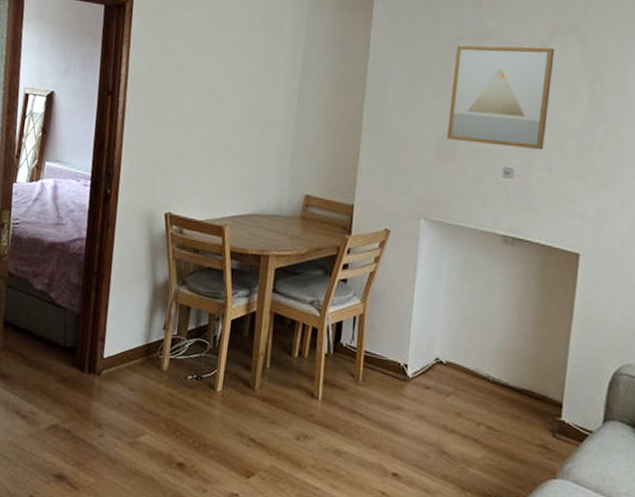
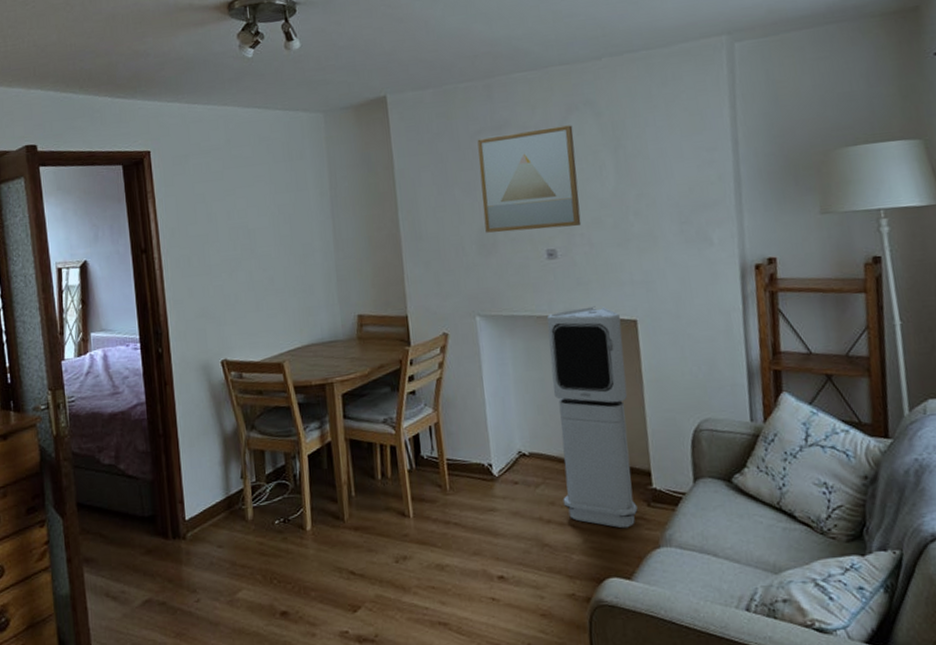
air purifier: none [470,231,563,454] -> present [546,305,638,528]

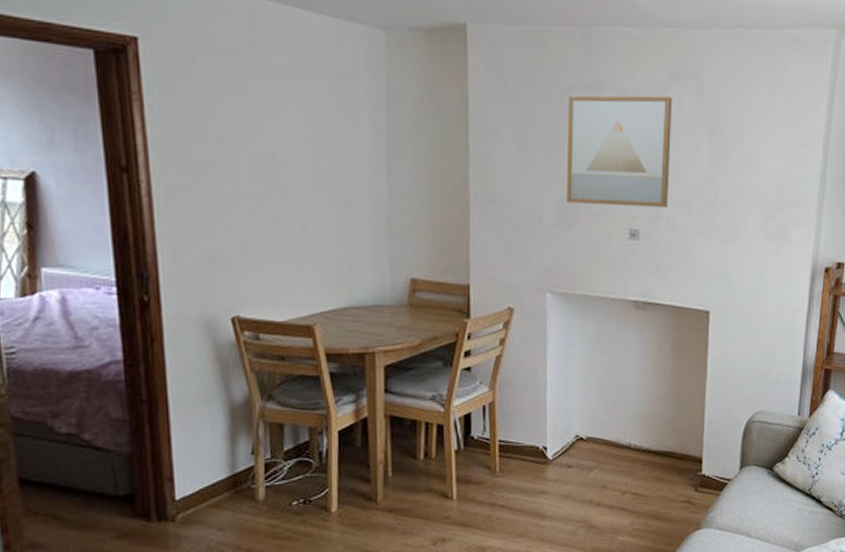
air purifier: present [546,305,638,528] -> none [615,293,694,511]

